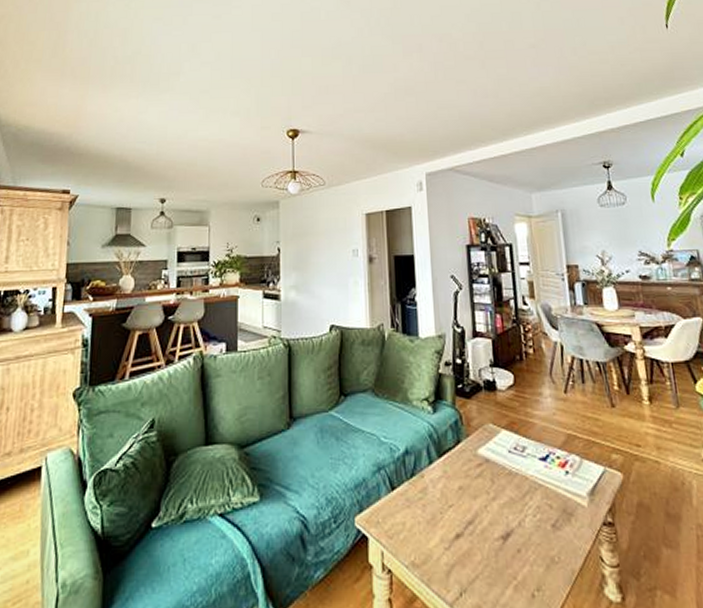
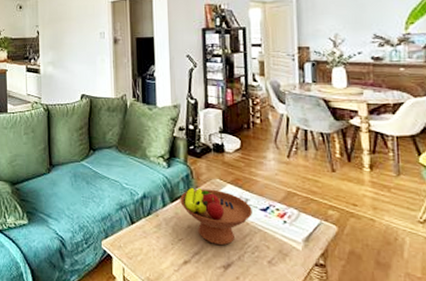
fruit bowl: none [448,436,531,508] -> present [180,187,252,245]

